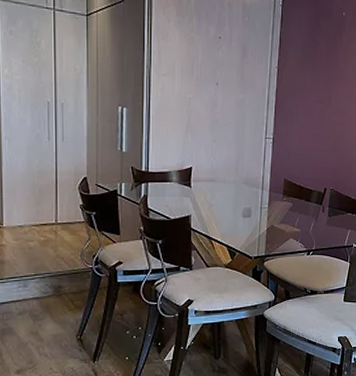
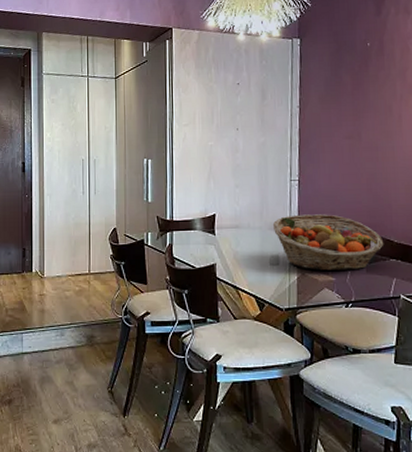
fruit basket: none [246,171,343,223] -> present [272,214,384,271]

